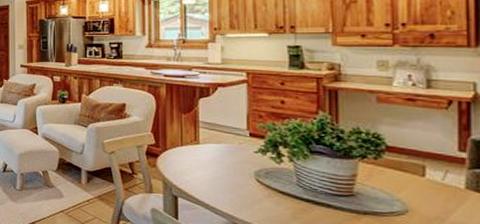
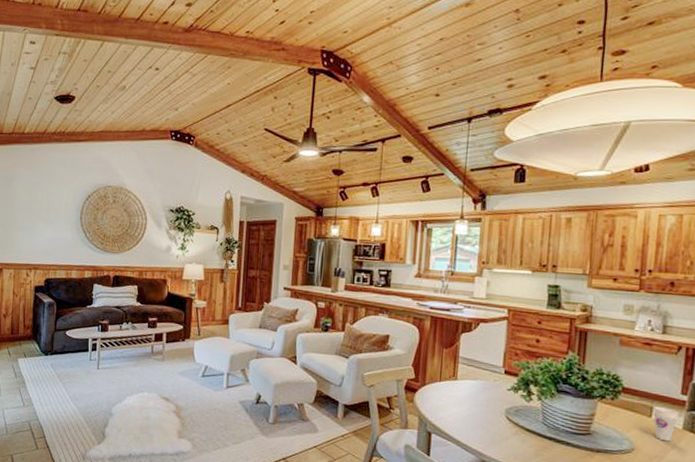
cup: none [426,164,459,203] -> present [653,406,679,442]

